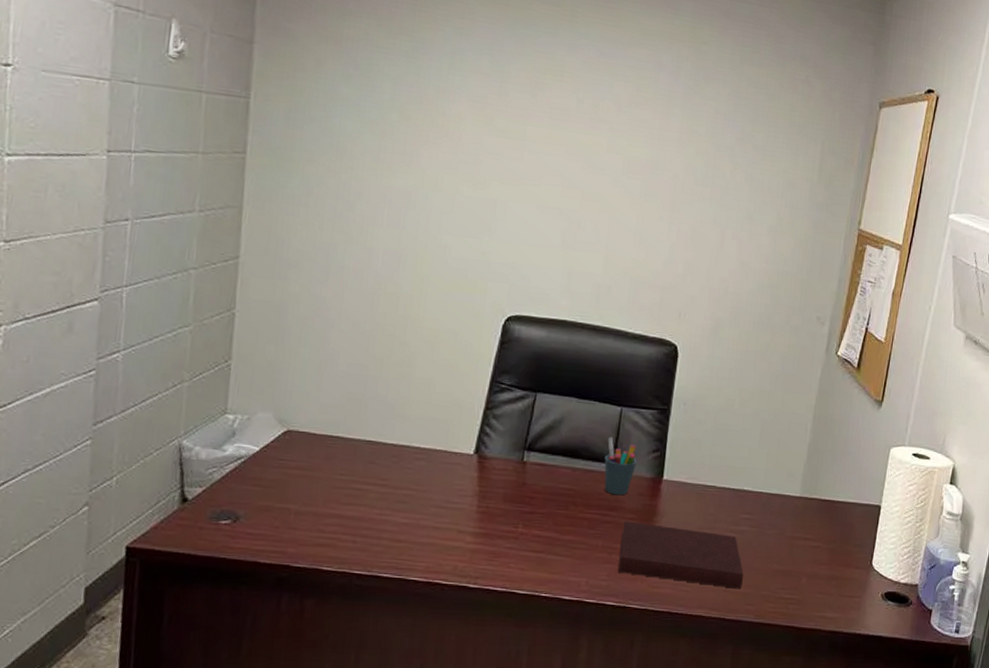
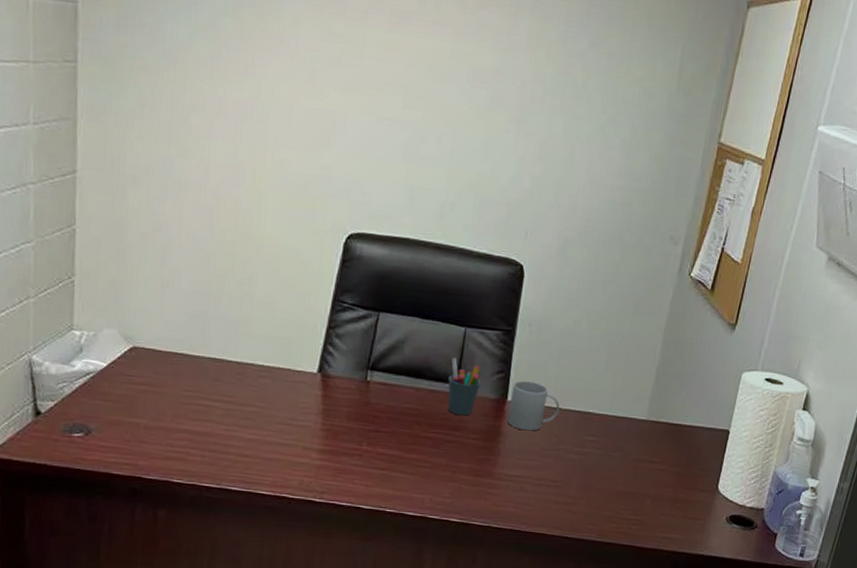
notebook: present [618,521,744,589] -> none [462,441,587,509]
mug: none [663,459,715,510] -> present [507,381,560,431]

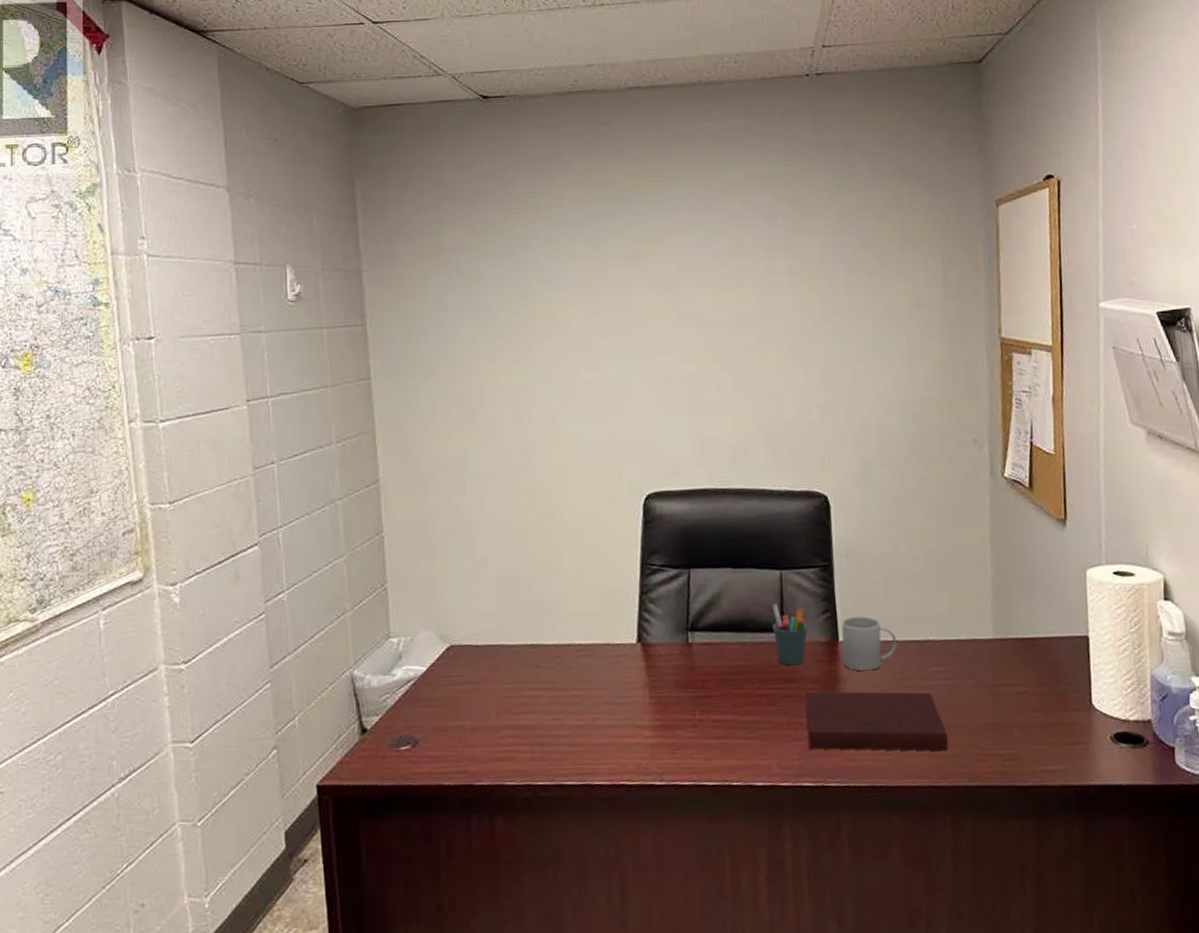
notebook: none [462,441,587,509] -> present [805,691,948,752]

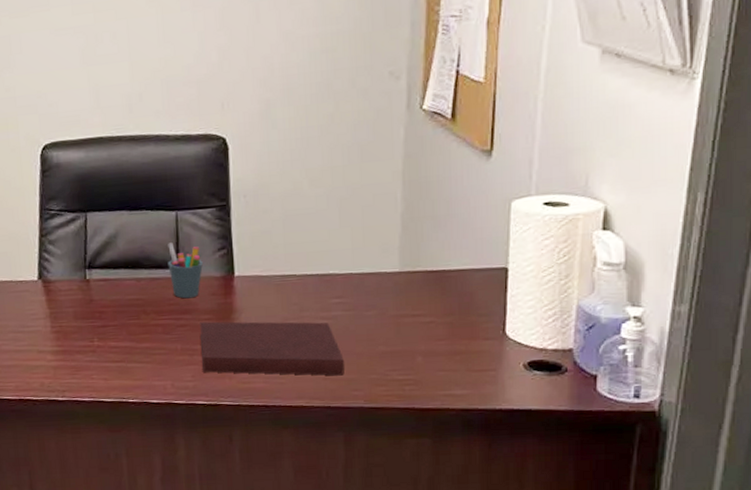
mug: present [841,616,897,672] -> none [238,252,295,304]

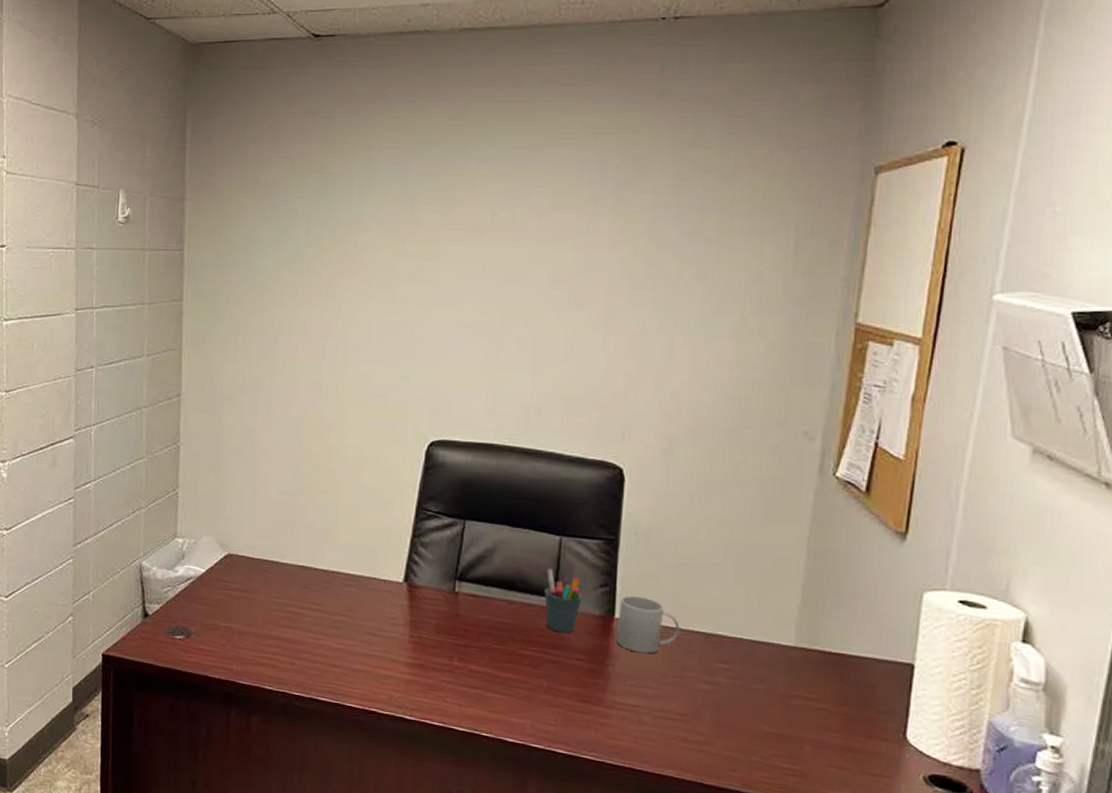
notebook: present [200,321,344,376] -> none [567,661,724,751]
mug: none [238,252,295,304] -> present [616,596,680,654]

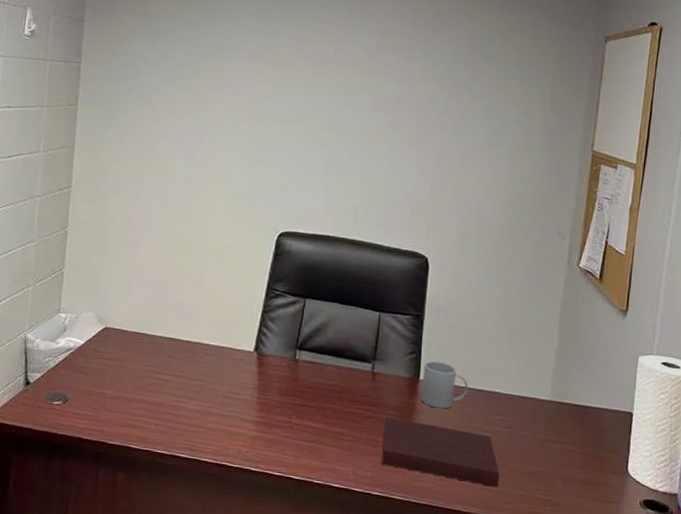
pen holder: present [544,568,582,634] -> none [366,339,395,393]
notebook: none [567,661,724,751] -> present [382,417,499,488]

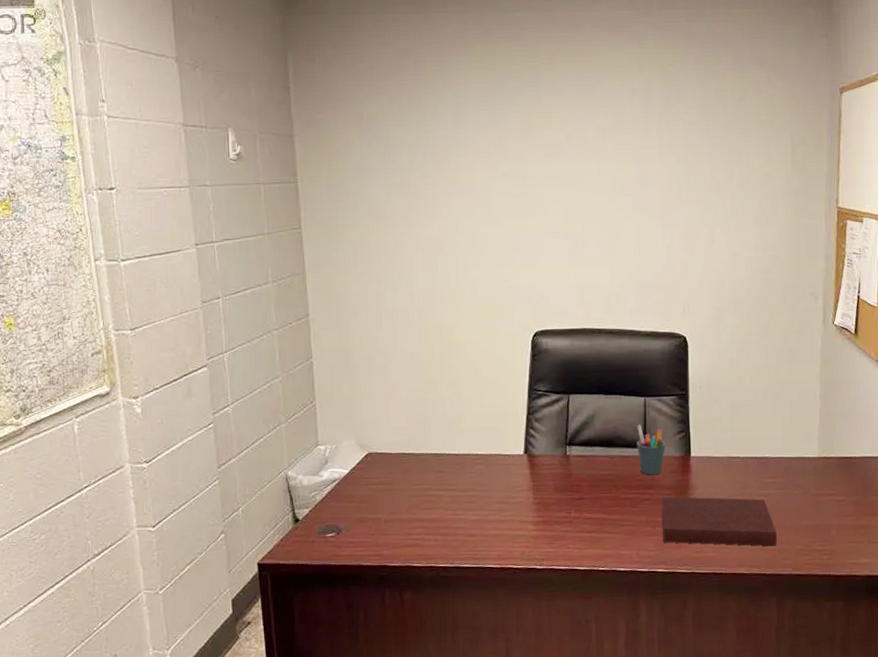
pen holder: none [366,339,395,393] -> present [636,425,665,475]
mug: present [420,361,468,409] -> none [693,437,739,481]

